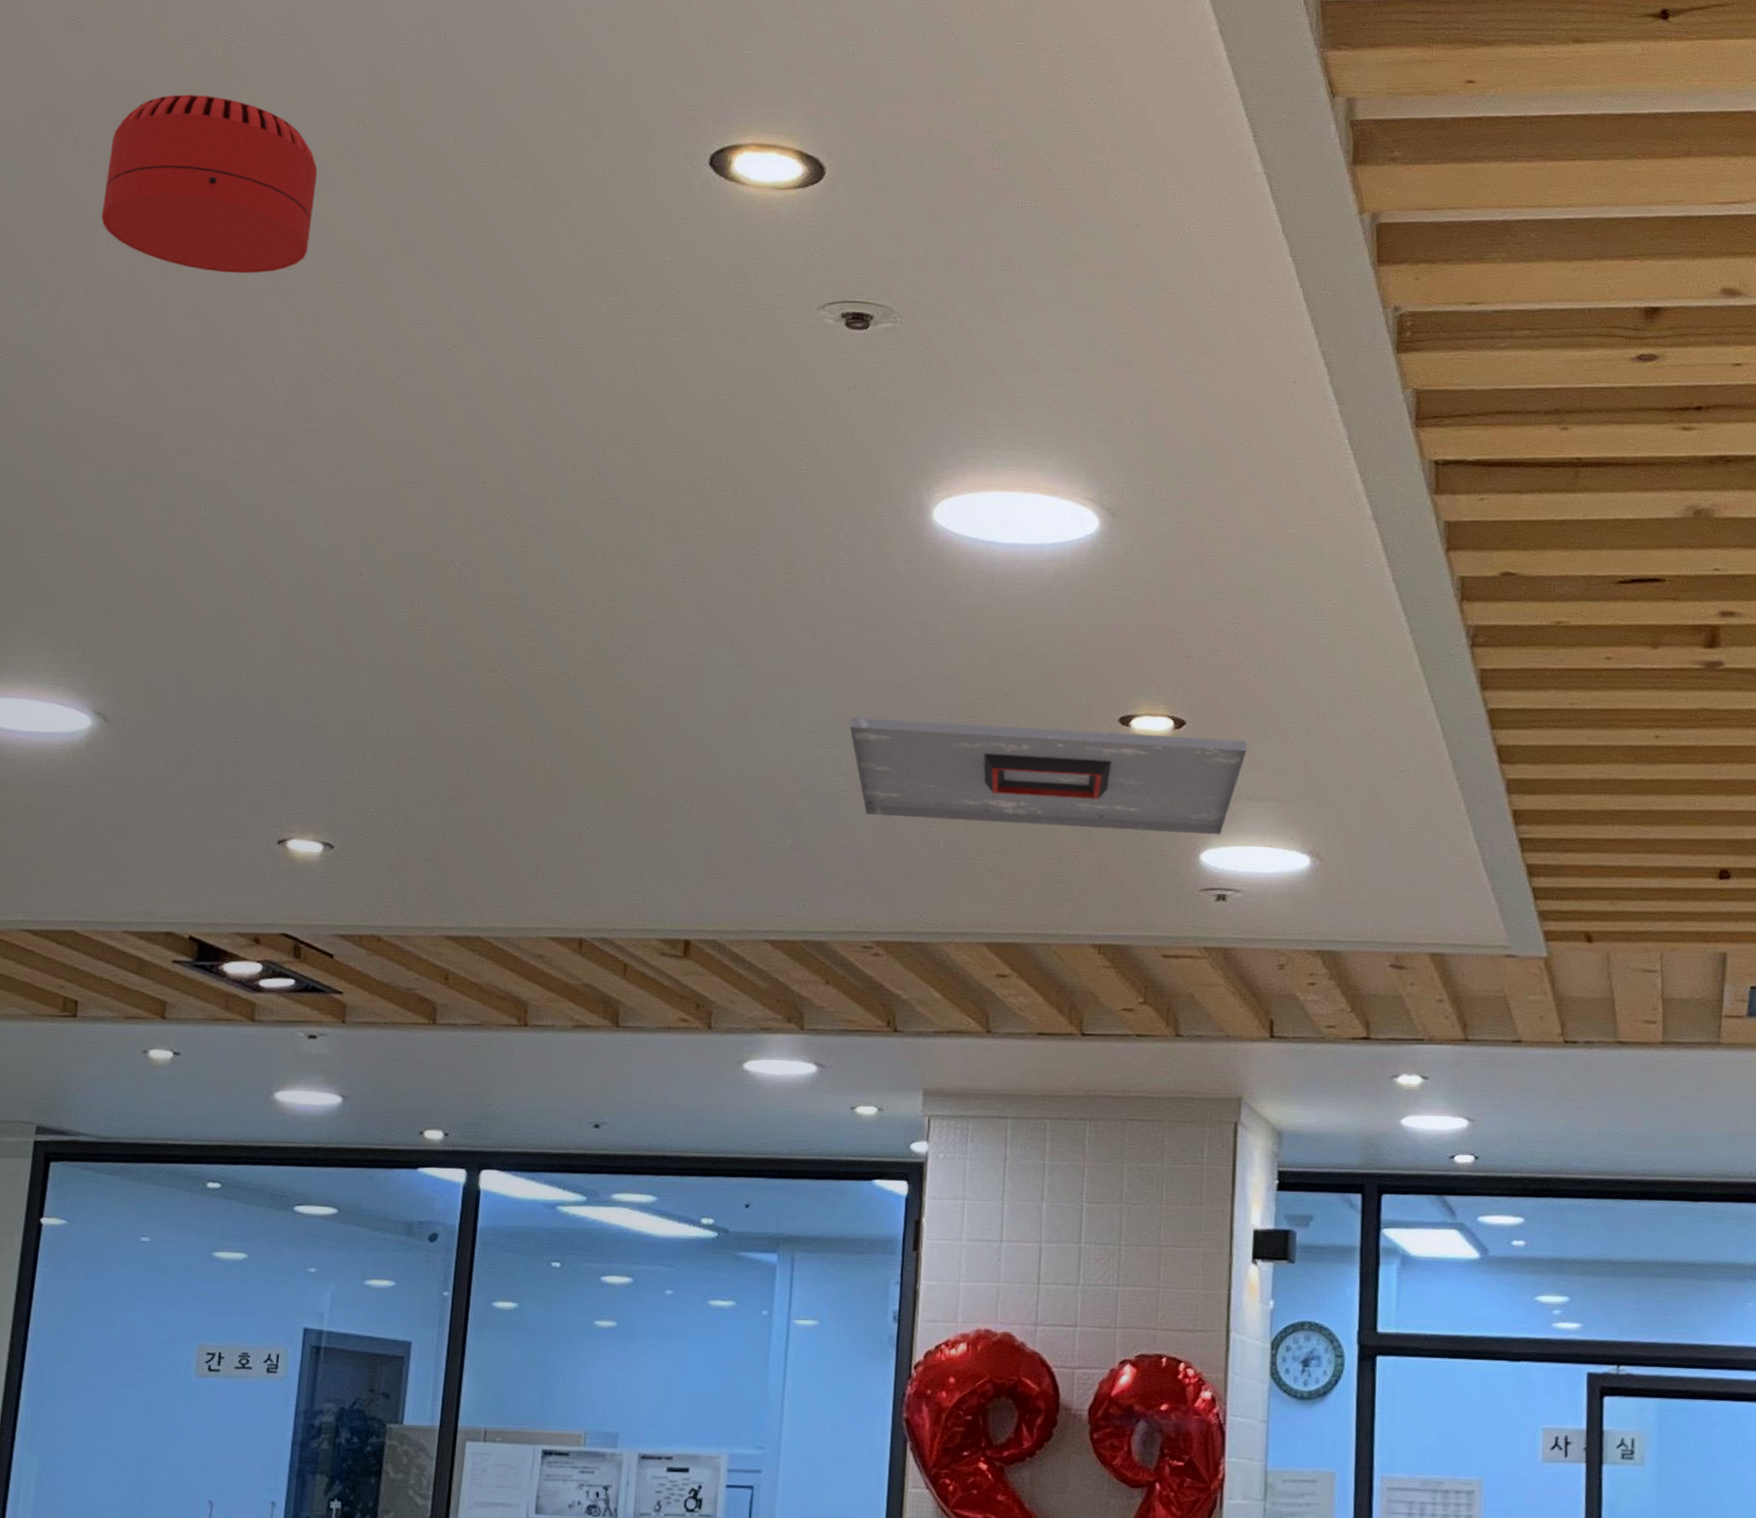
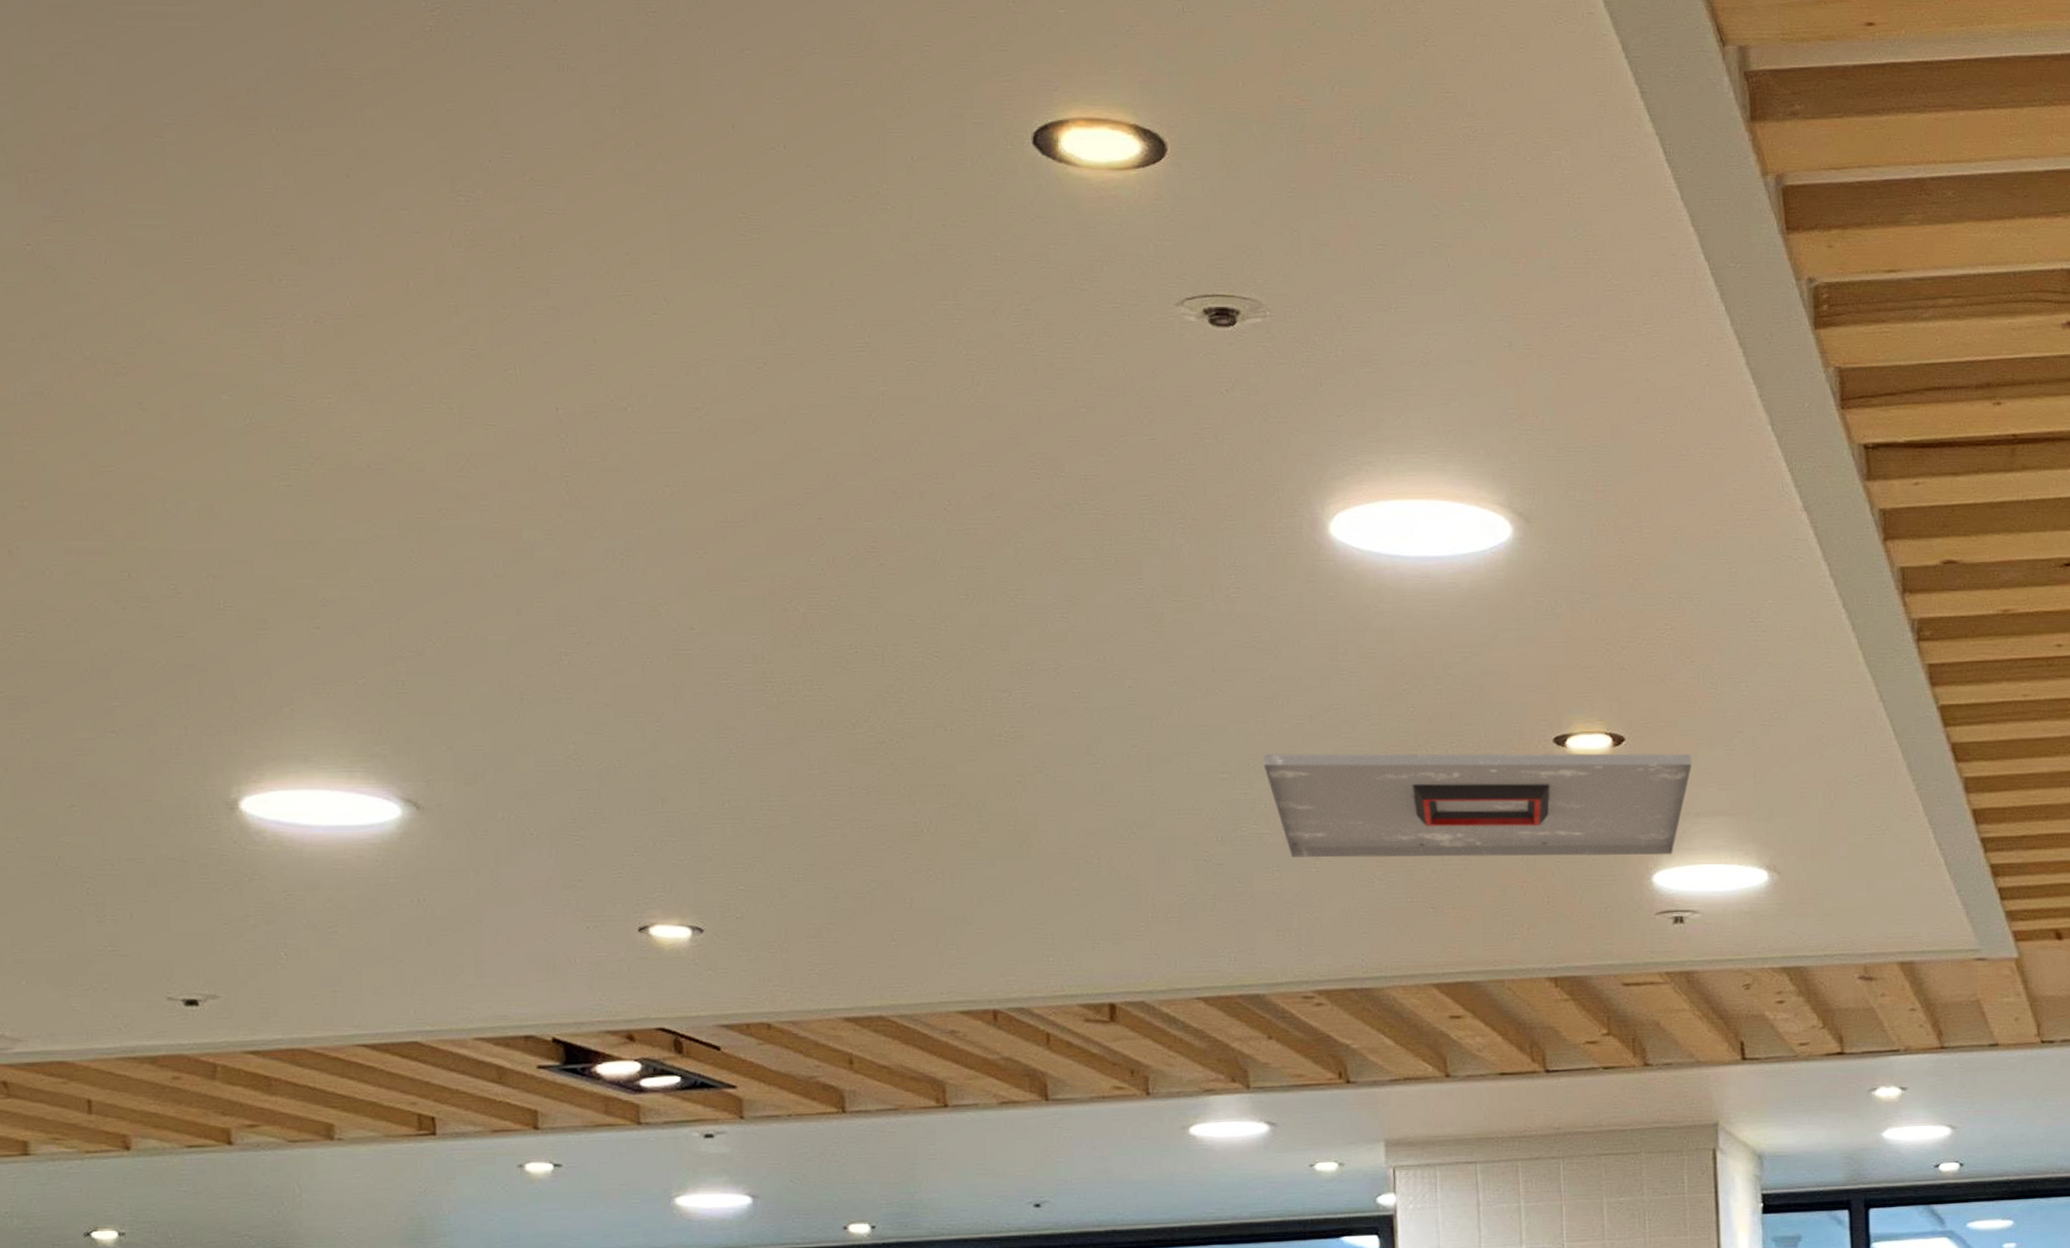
smoke detector: present [101,94,318,274] -> none [318,80,576,290]

